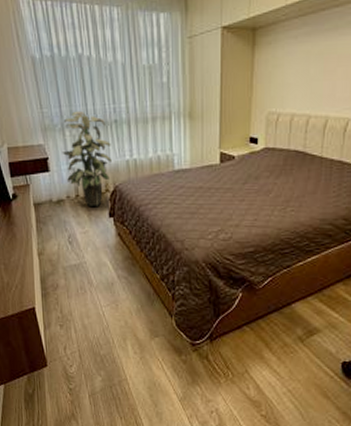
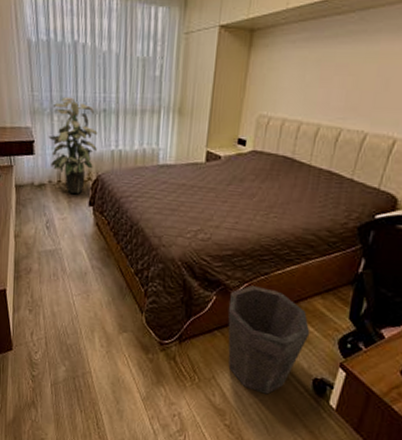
waste bin: none [254,279,335,382] -> present [227,285,310,395]

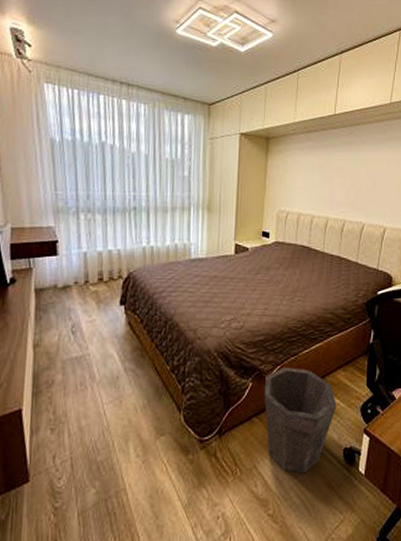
indoor plant: present [48,96,98,194] -> none [74,195,128,294]

